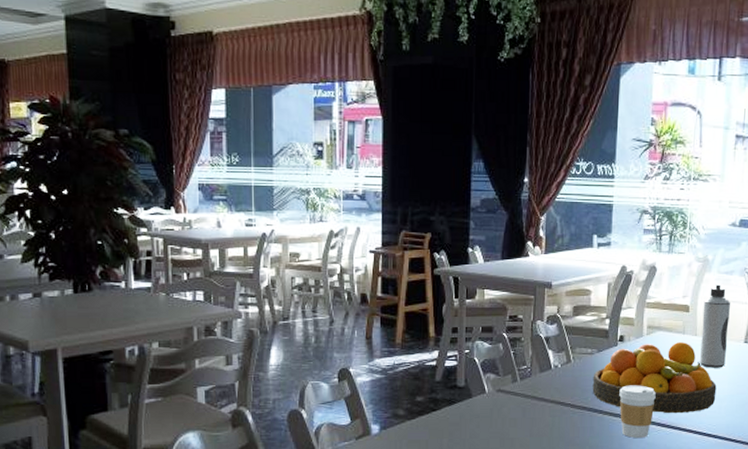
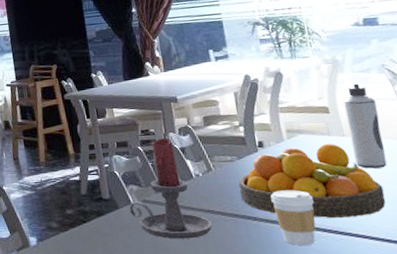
candle holder: none [482,326,560,430] -> present [129,138,213,239]

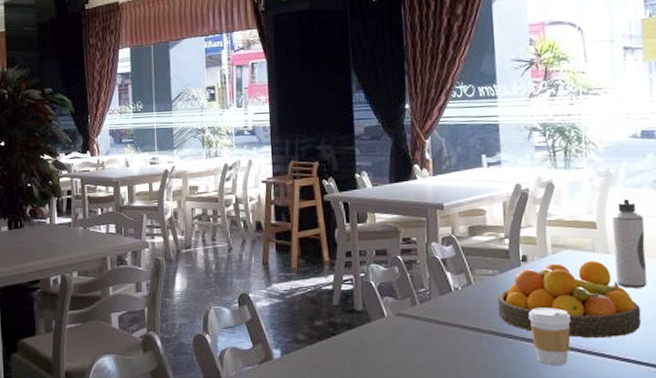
candle holder: present [129,138,213,239] -> none [382,247,466,356]

